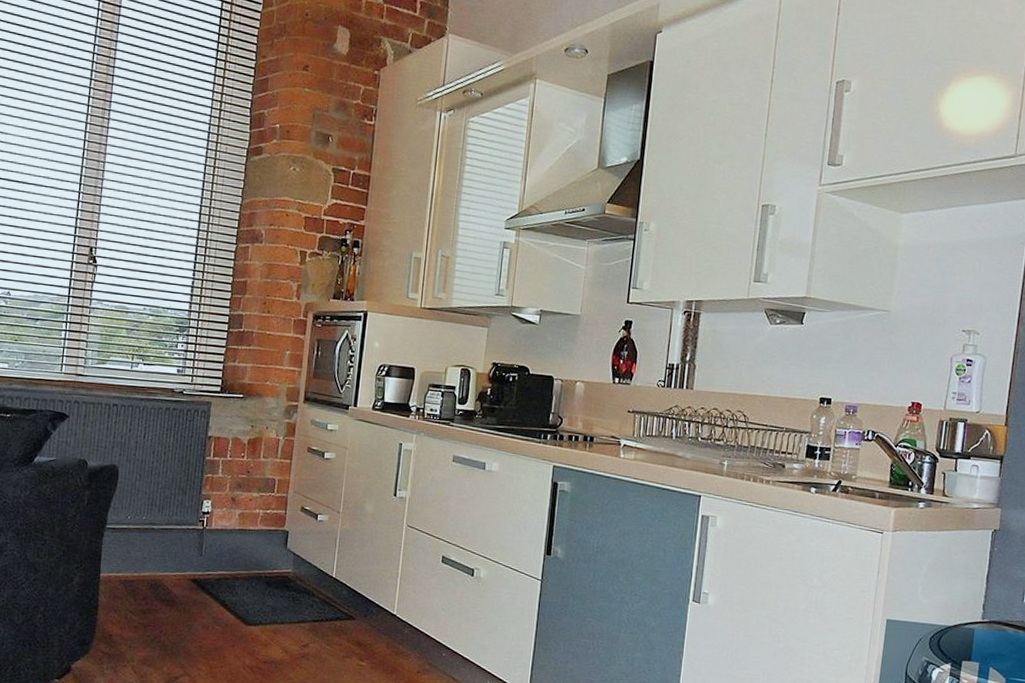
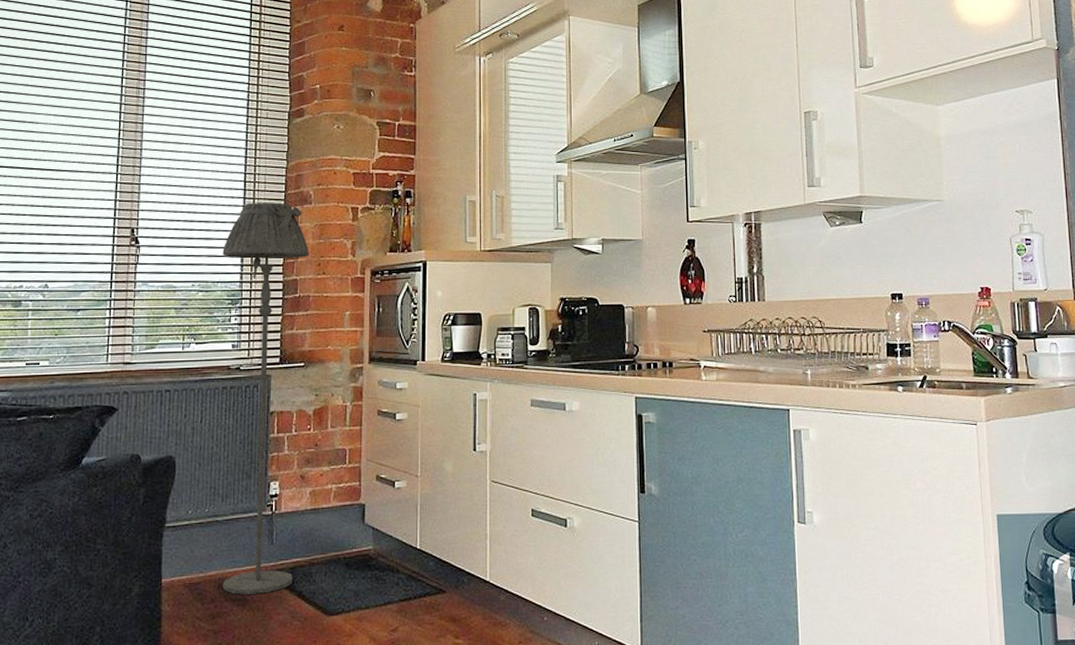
floor lamp: none [154,235,257,599] -> present [222,202,309,595]

